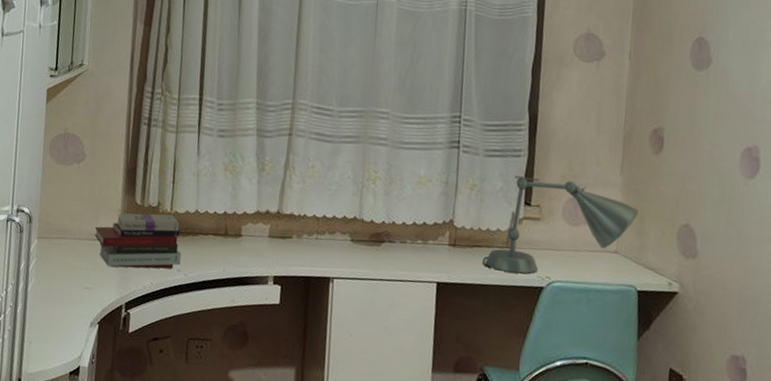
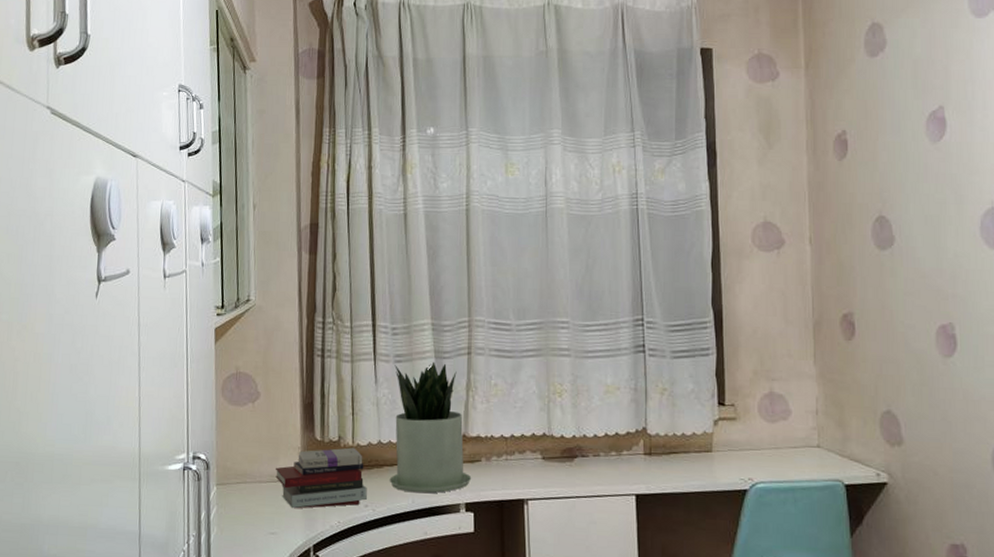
planter: none [203,139,282,265] -> present [389,361,472,494]
desk lamp: present [481,176,639,274] -> none [680,375,837,478]

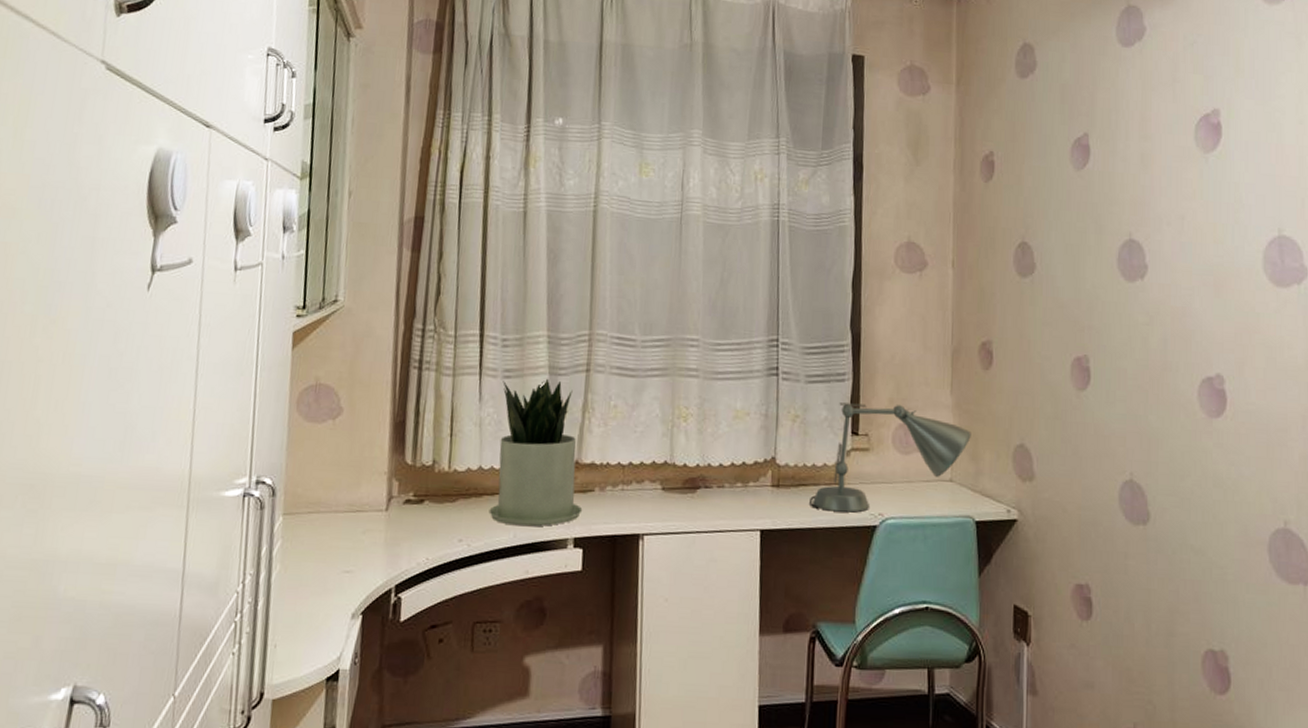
books: present [275,447,367,509] -> none [355,473,463,543]
desk lamp: none [680,375,837,478] -> present [808,402,971,513]

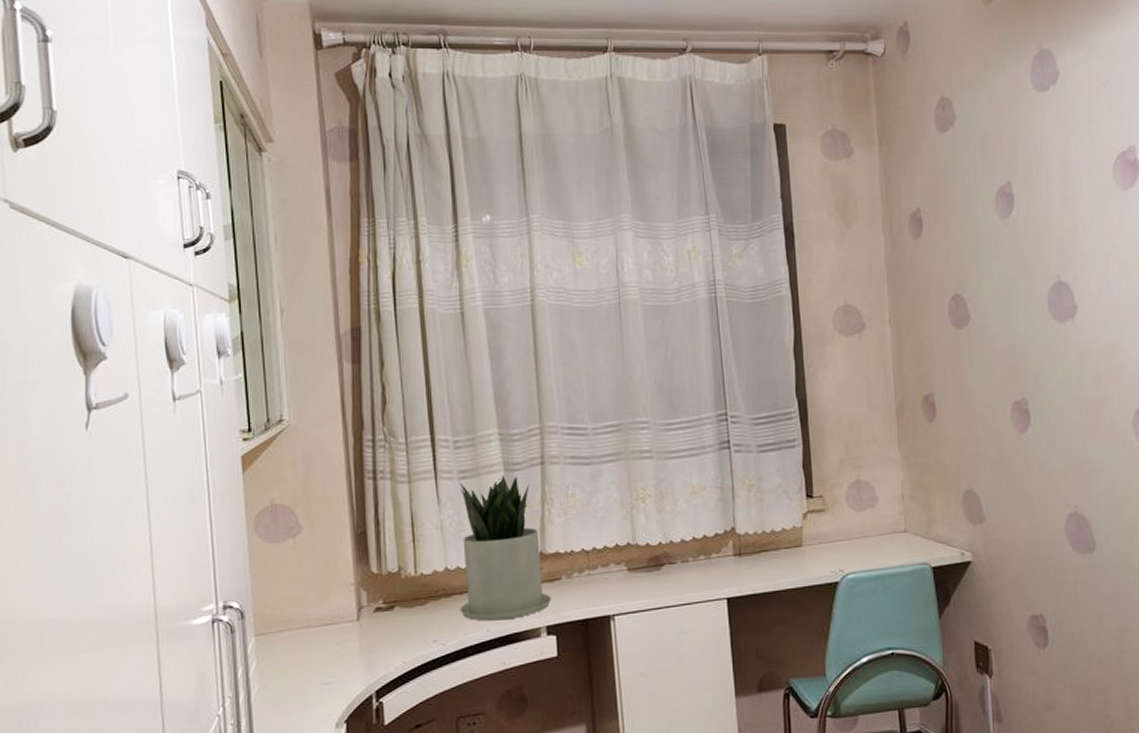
desk lamp: present [808,402,971,513] -> none [771,463,921,573]

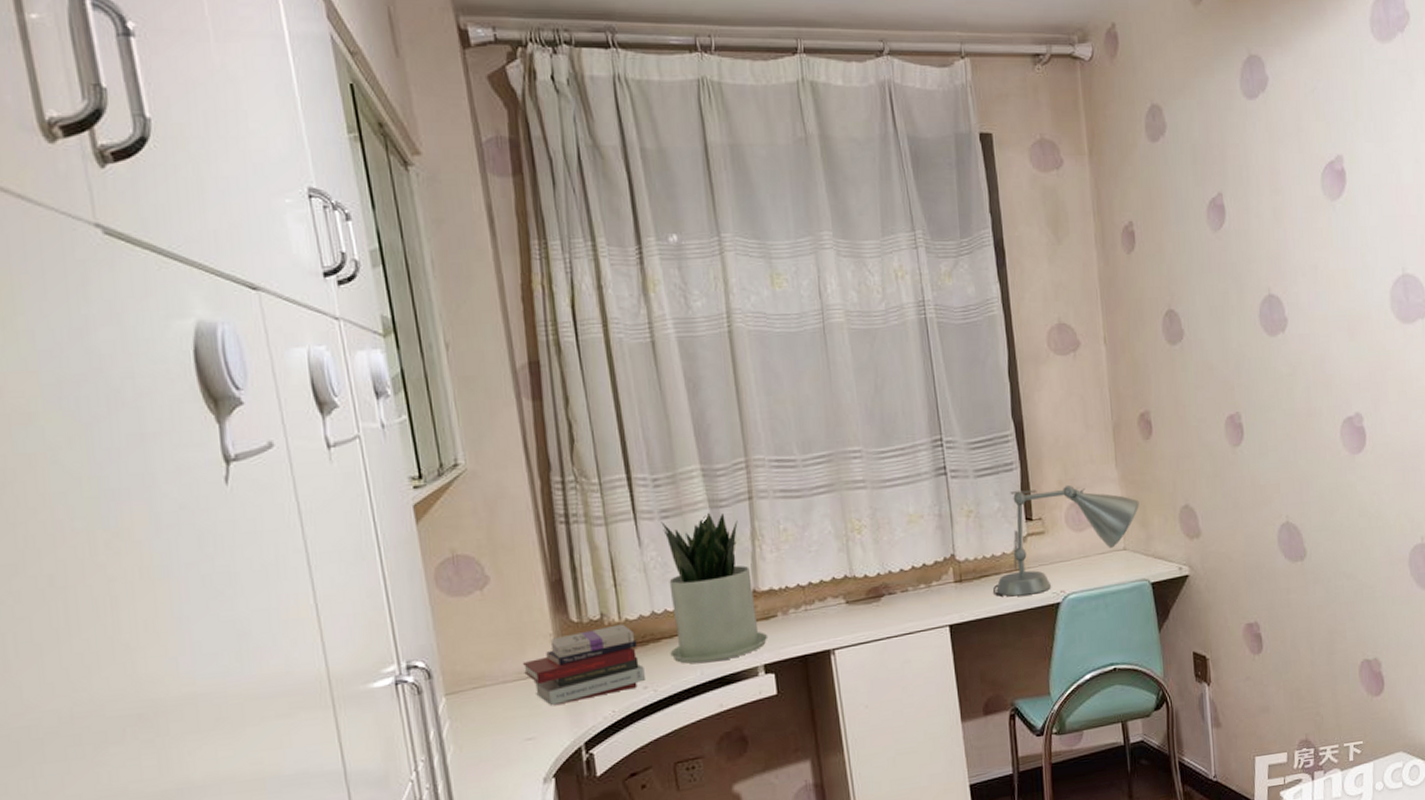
books: none [326,578,435,653] -> present [523,624,645,707]
desk lamp: none [771,463,921,573] -> present [992,484,1139,597]

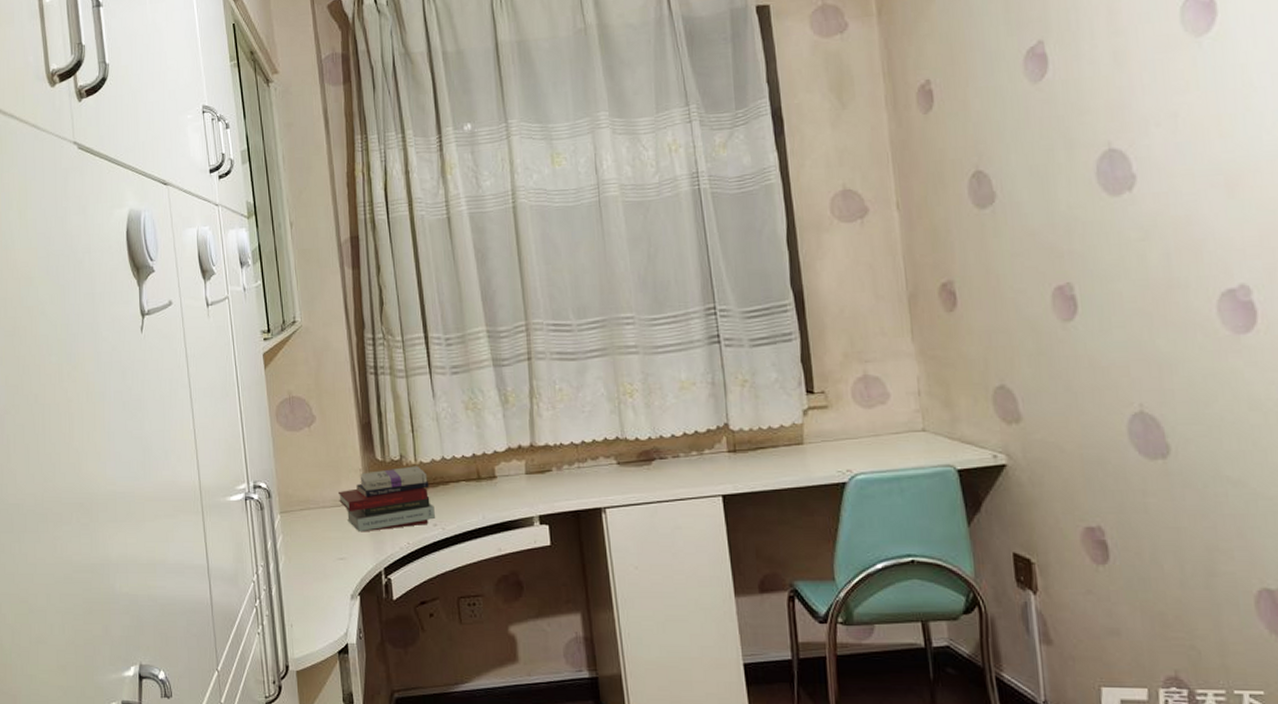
planter: present [661,512,769,664] -> none [452,370,544,508]
desk lamp: present [992,484,1139,597] -> none [769,357,942,472]

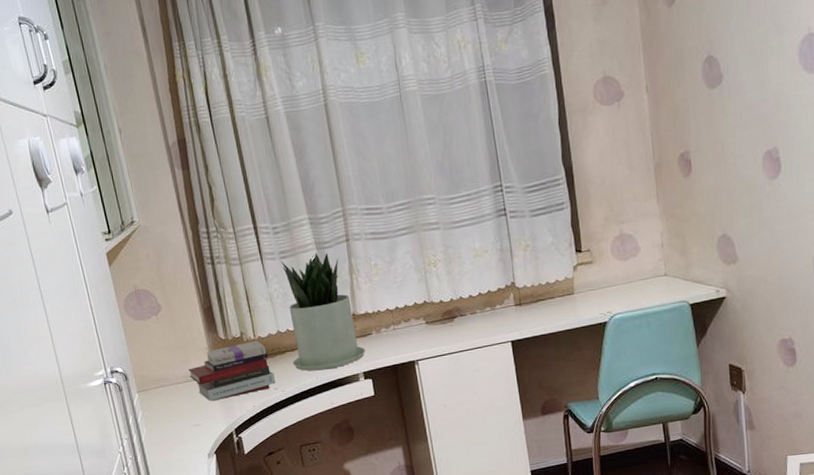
planter: none [452,370,544,508] -> present [281,252,366,371]

